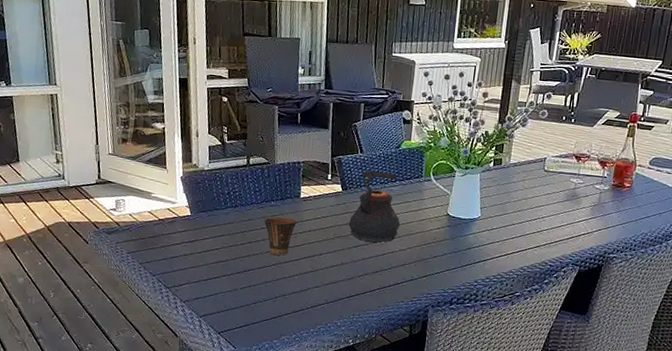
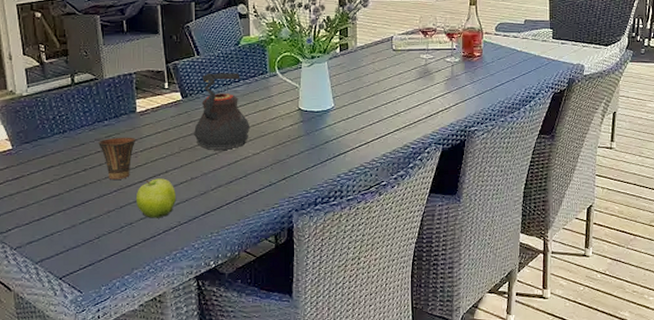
fruit: none [290,259,326,295] -> present [135,178,176,218]

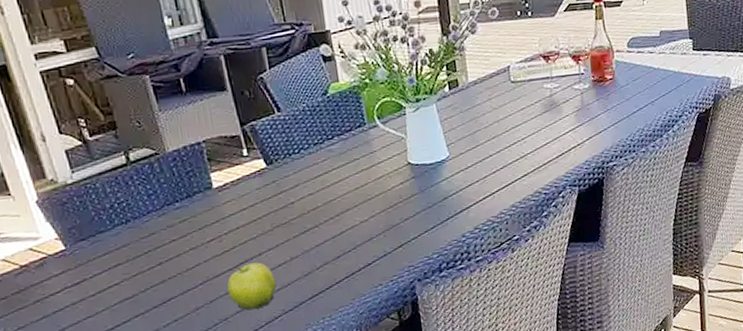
cup: present [98,137,135,180] -> none [171,218,217,271]
teapot: present [194,73,251,150] -> none [286,128,354,223]

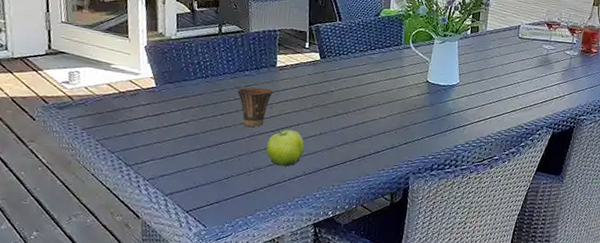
cup: none [171,218,217,271] -> present [237,87,273,127]

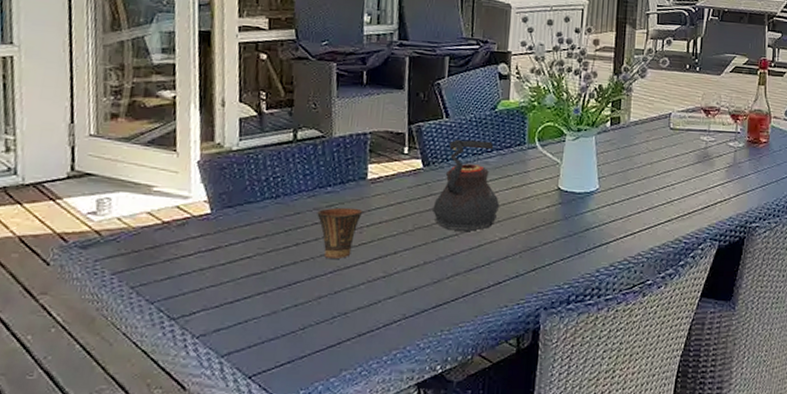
fruit: present [266,129,304,167] -> none [354,260,404,309]
teapot: none [327,38,381,111] -> present [433,139,500,231]

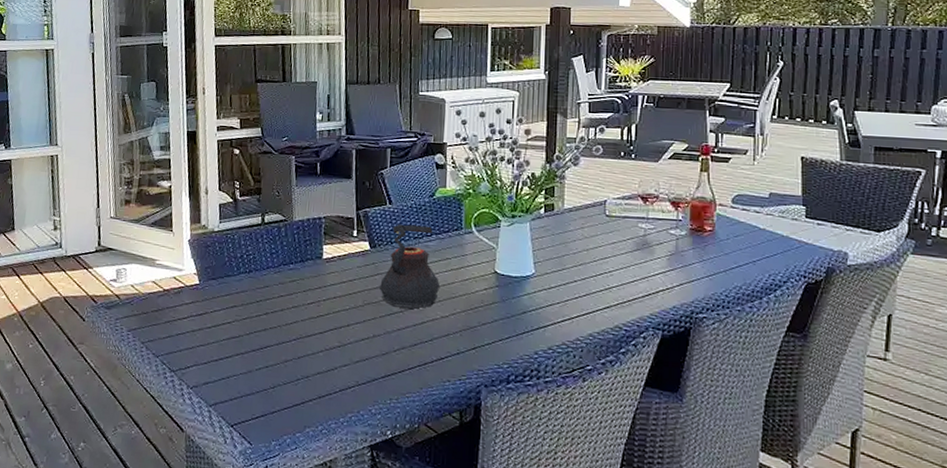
cup: present [317,207,362,259] -> none [282,282,319,328]

